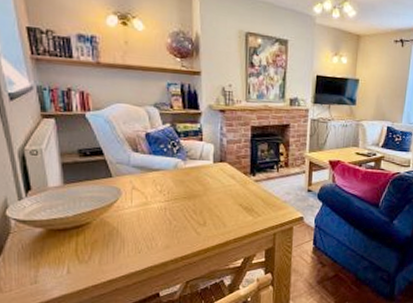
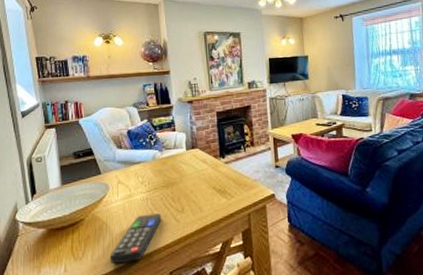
remote control: none [120,224,181,269] -> present [109,213,162,263]

